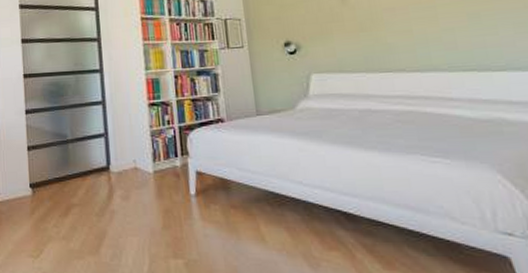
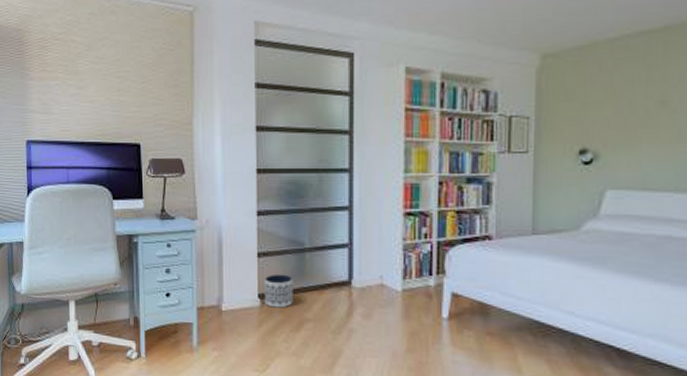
planter: none [35,164,61,196] -> present [265,274,293,308]

